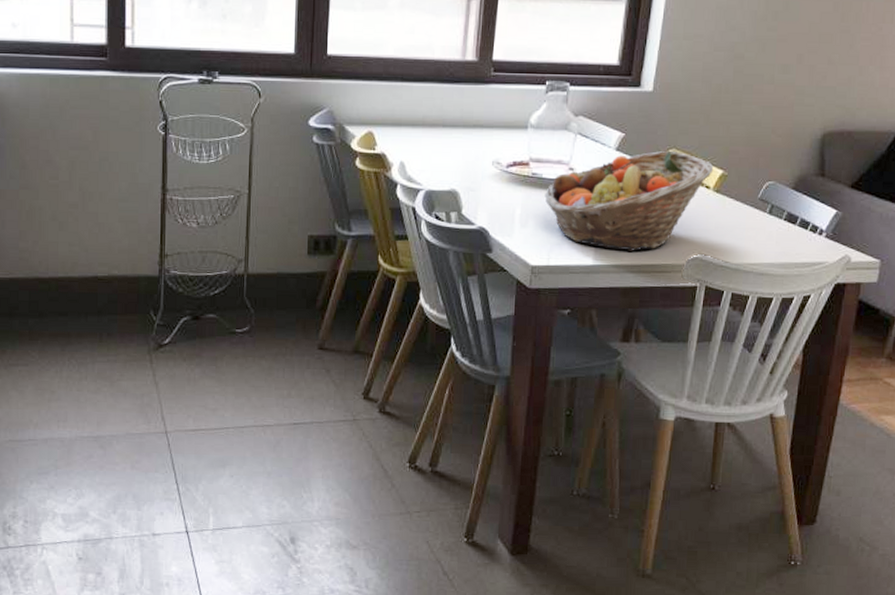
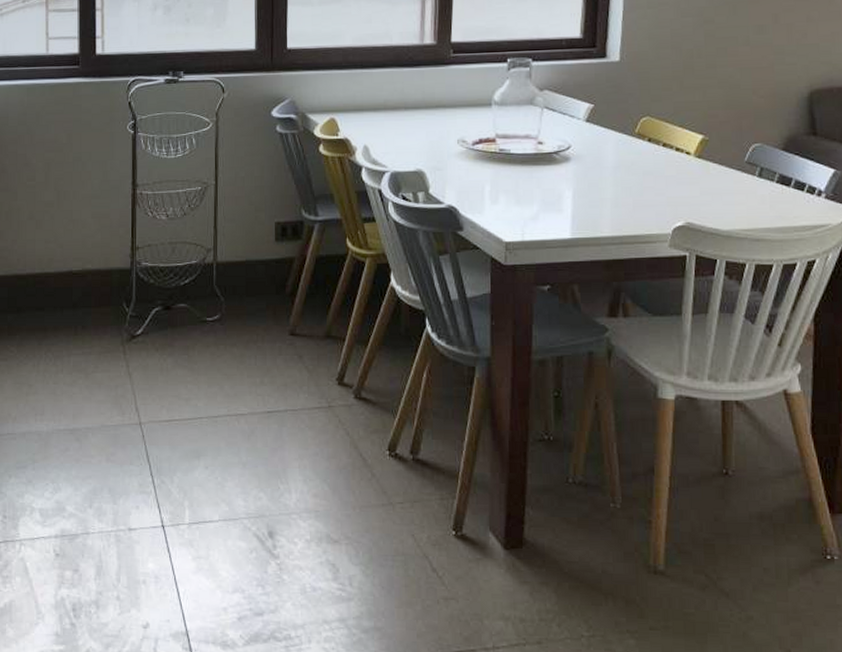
fruit basket: present [544,150,714,251] -> none [514,118,693,223]

